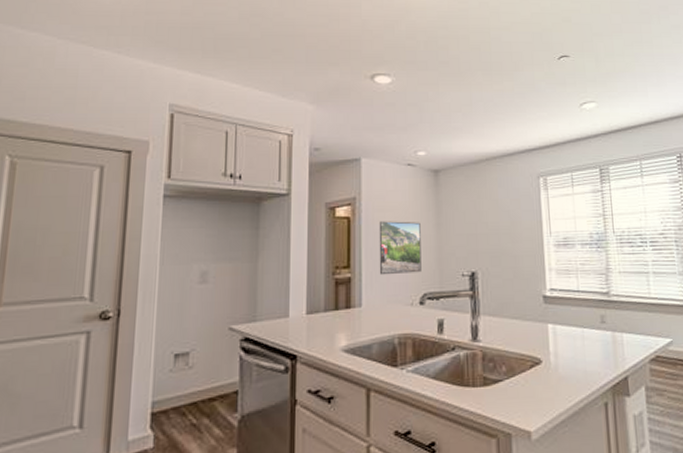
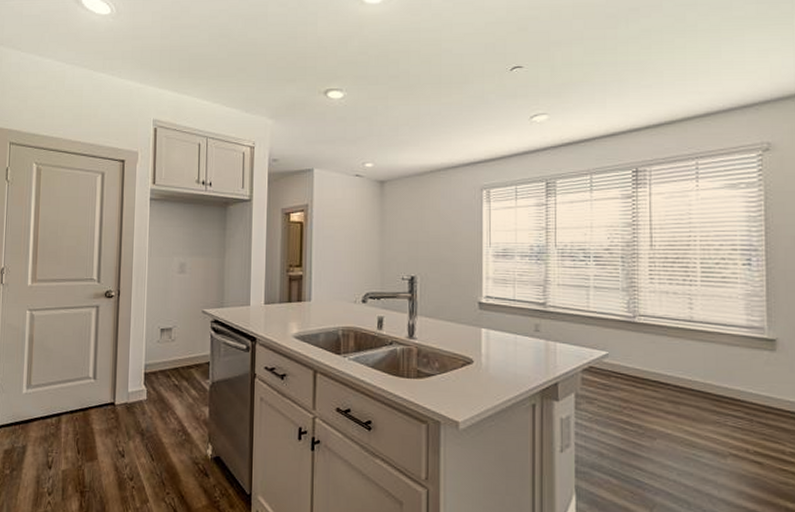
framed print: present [379,221,422,275] -> none [327,227,366,275]

